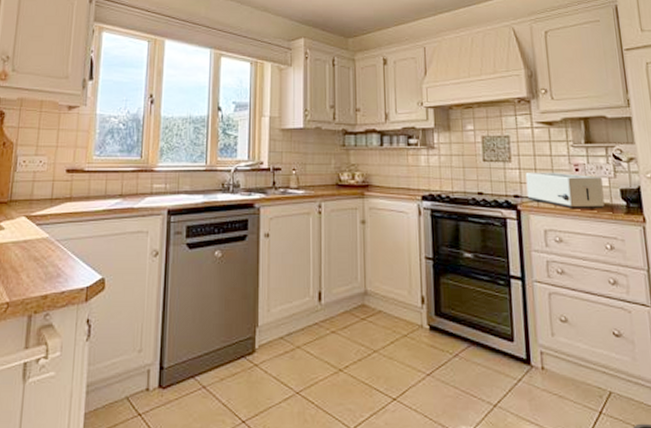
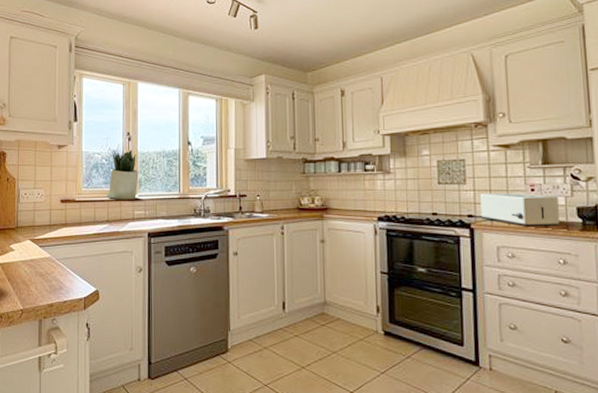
planter: none [120,113,161,172] -> present [105,149,140,201]

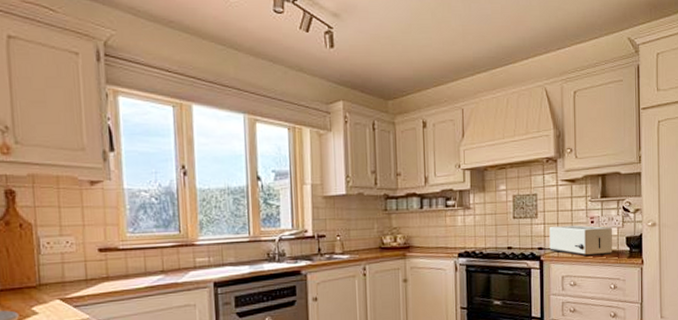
planter: present [105,149,140,201] -> none [158,186,202,247]

